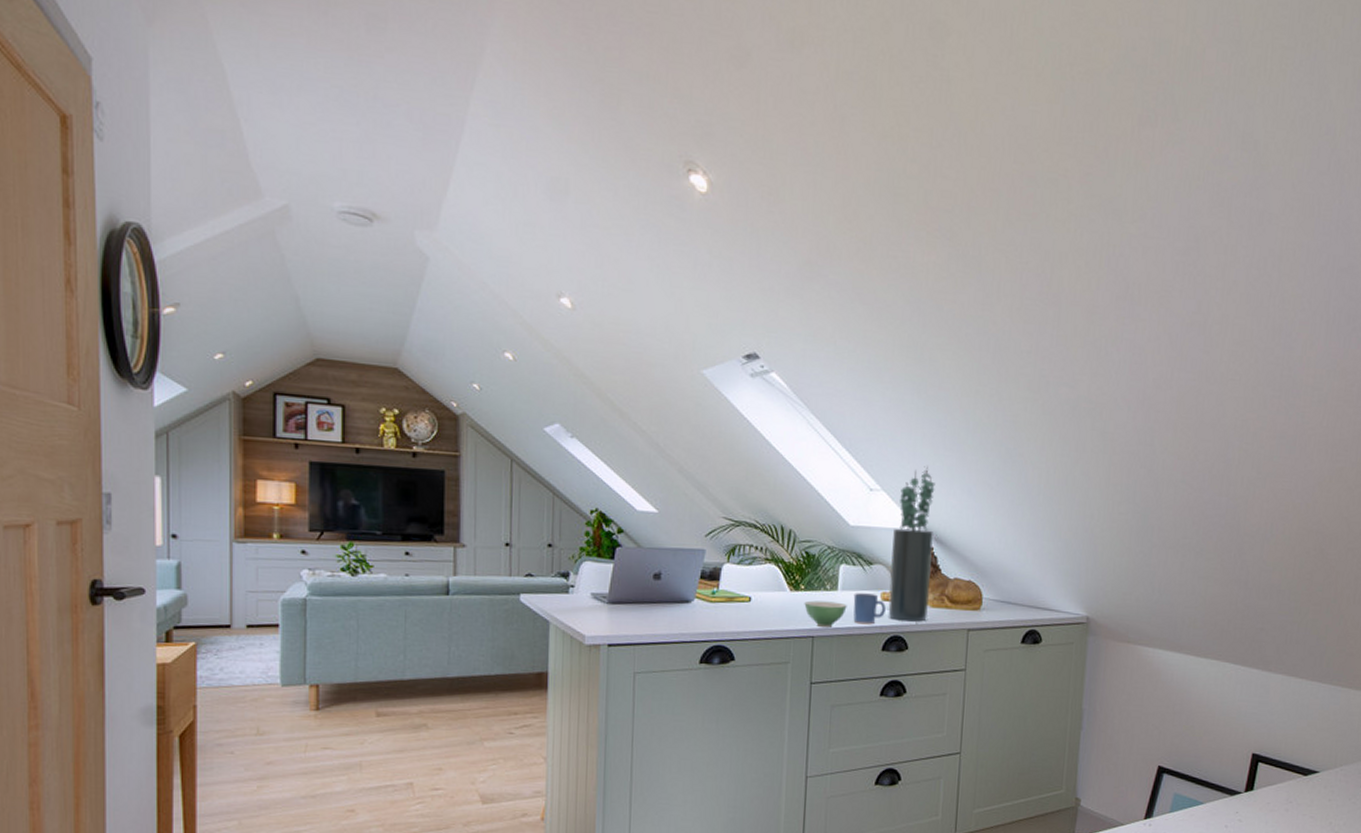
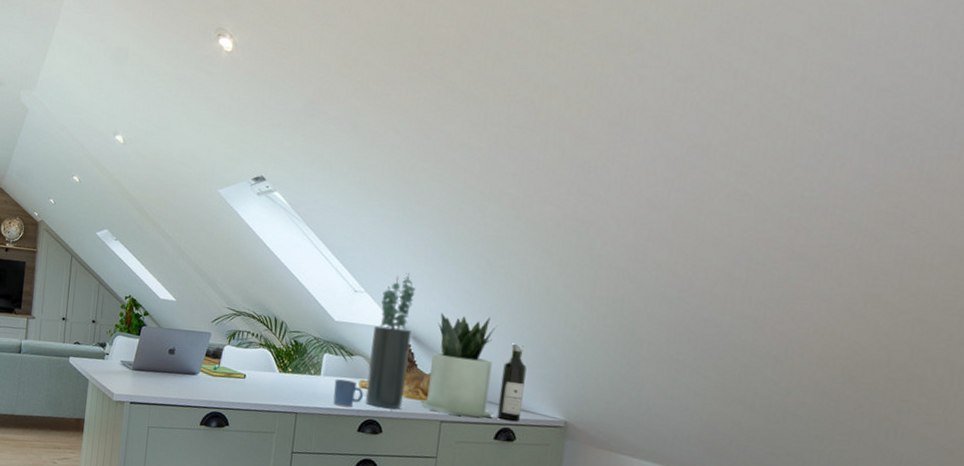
bowl: present [804,600,847,629] -> none [290,382,328,408]
planter: none [946,509,1020,623] -> present [420,313,498,419]
bottle: none [1023,540,1049,623] -> present [497,344,527,422]

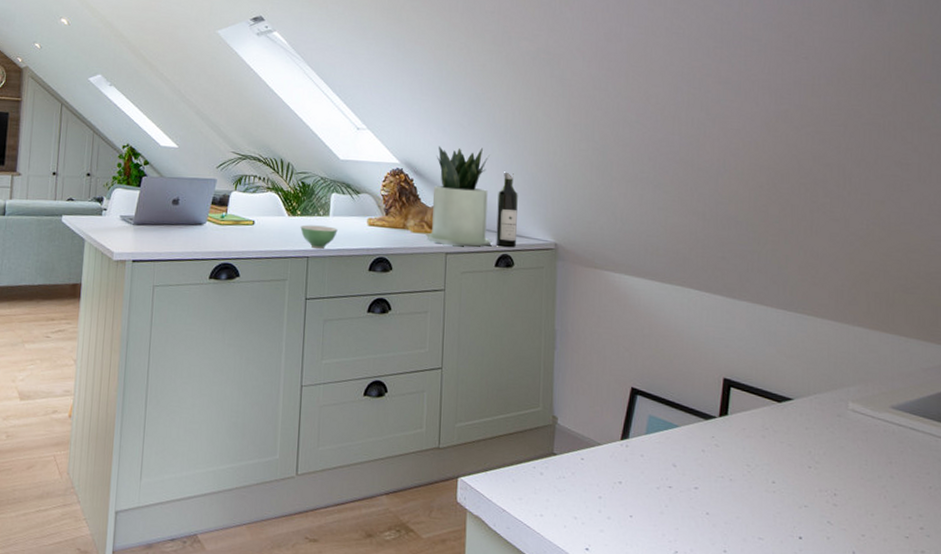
bowl: none [290,382,328,408] -> present [300,224,338,250]
mug: present [333,379,363,408] -> none [343,218,372,247]
vase: present [365,273,416,410] -> none [374,109,414,246]

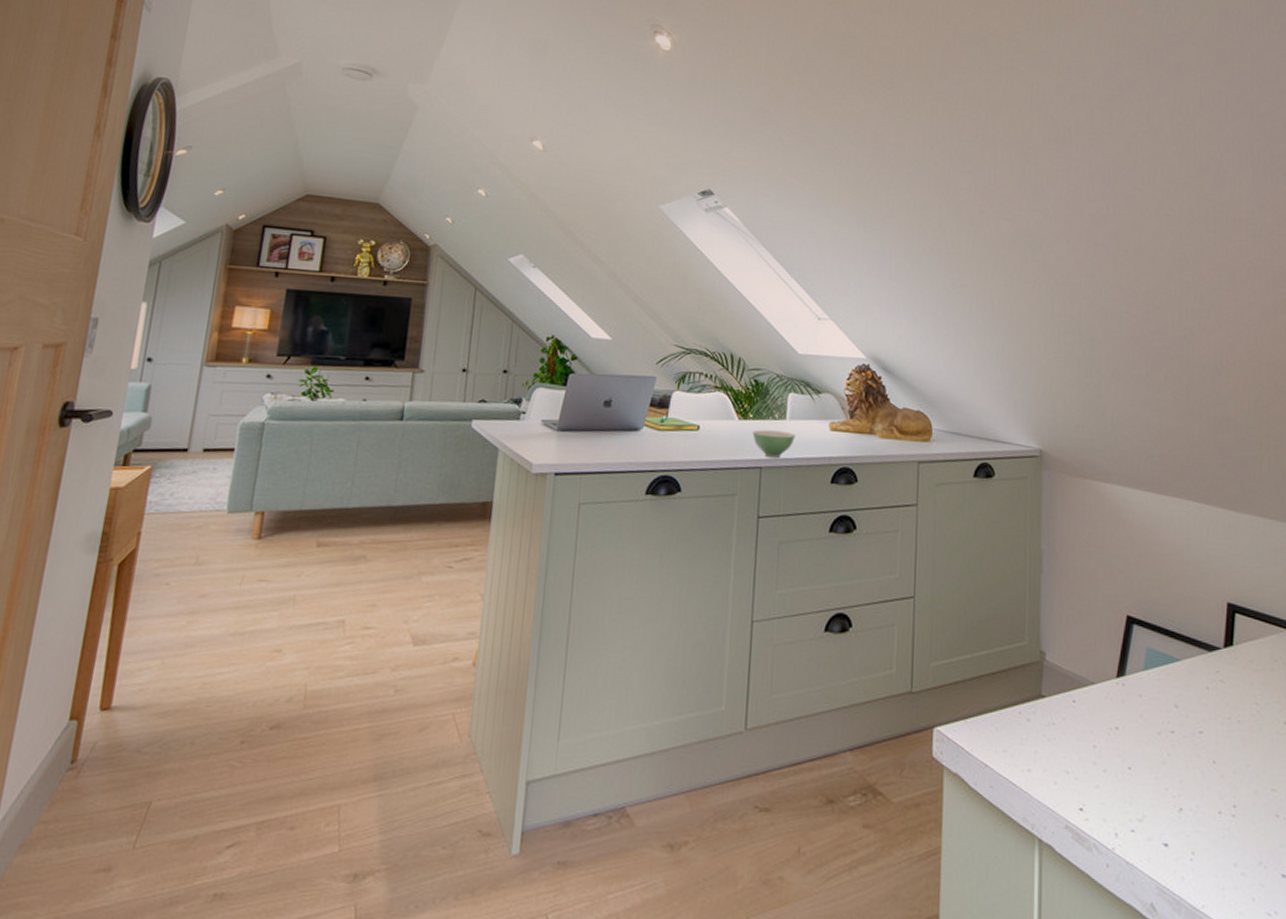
planter: present [425,146,492,248] -> none [895,339,970,456]
bottle: present [496,173,518,248] -> none [974,369,998,456]

